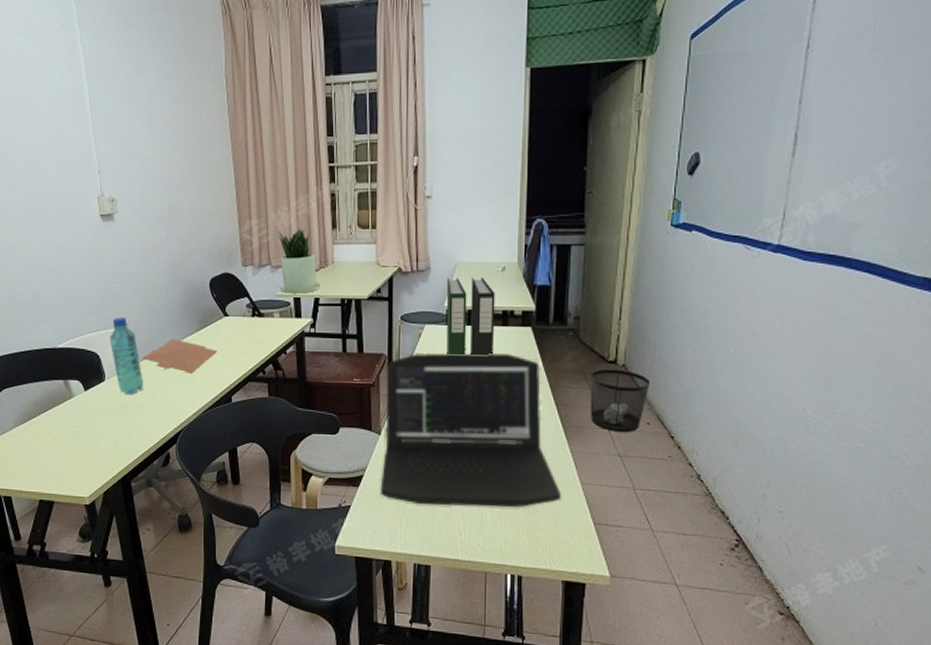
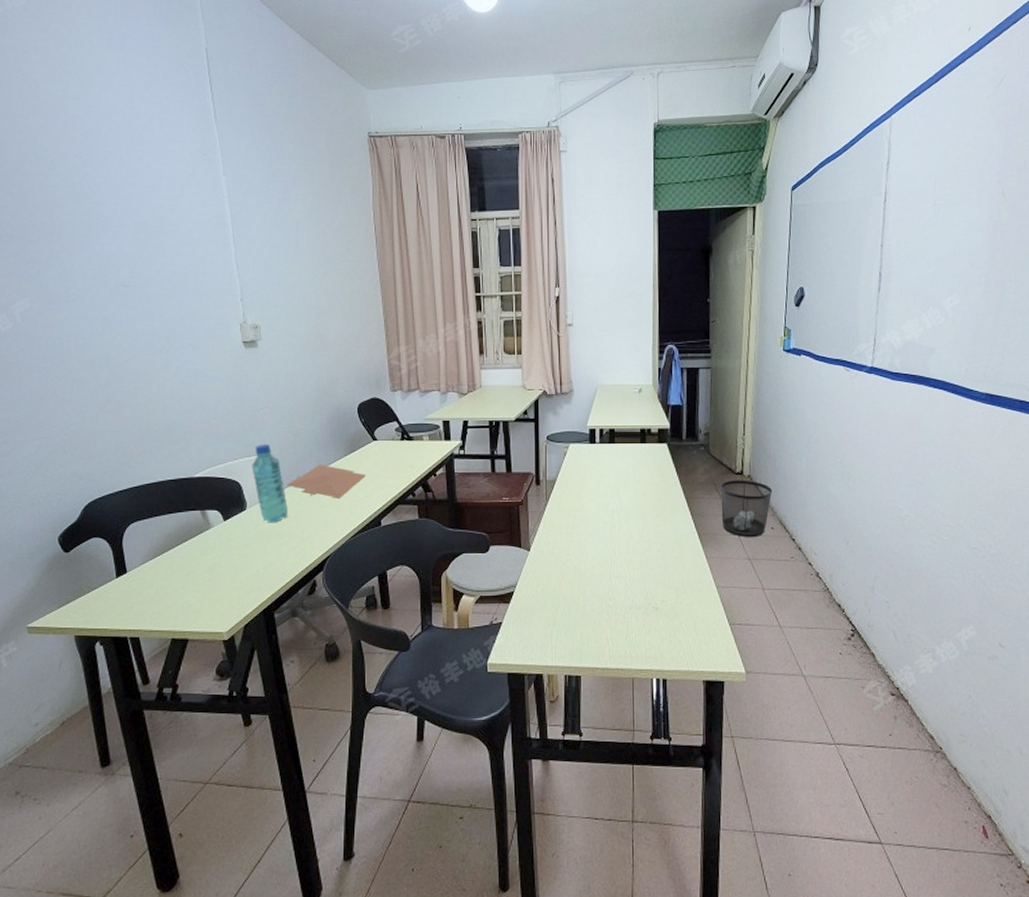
planter: present [278,228,320,294] -> none [426,354,469,417]
laptop: present [380,352,562,507] -> none [531,468,700,617]
binder: present [446,277,495,356] -> none [588,399,634,472]

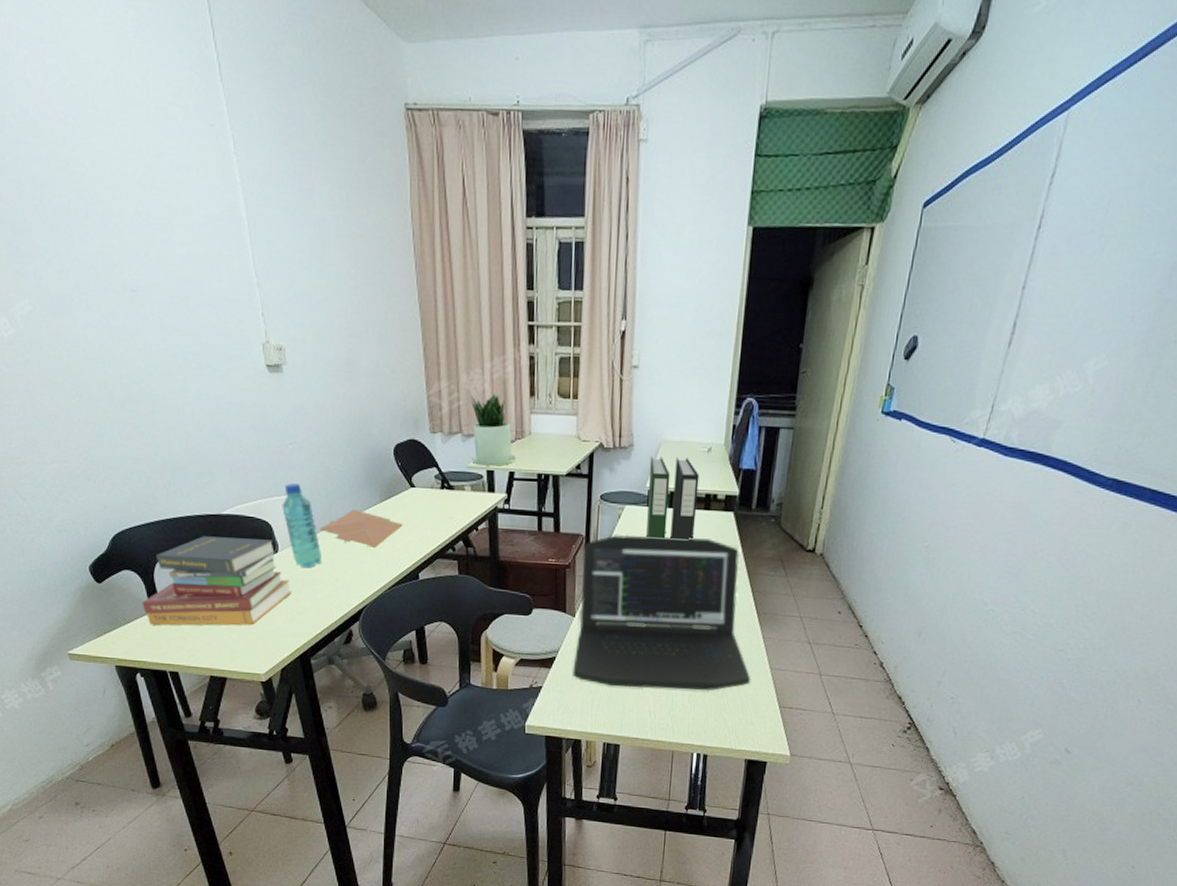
books: none [108,498,258,591] -> present [142,536,292,626]
planter: none [426,354,469,417] -> present [470,393,516,466]
laptop: none [531,468,700,617] -> present [572,534,751,690]
binder: none [588,399,634,472] -> present [646,456,700,540]
waste bin: present [721,480,772,537] -> none [785,557,845,620]

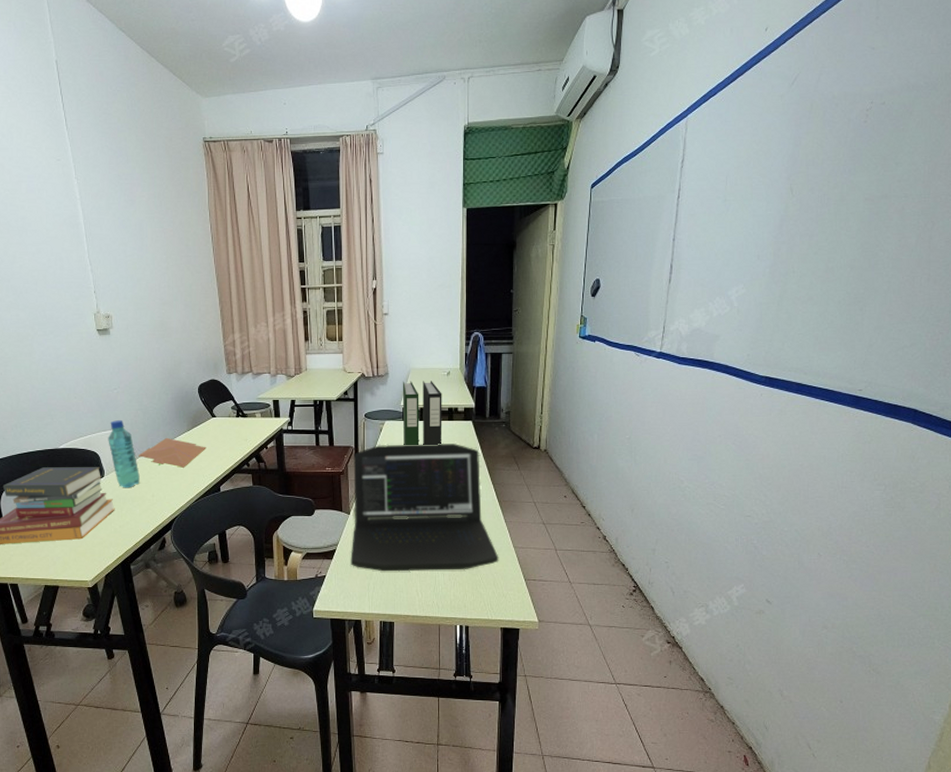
planter: present [470,393,516,466] -> none [258,341,296,397]

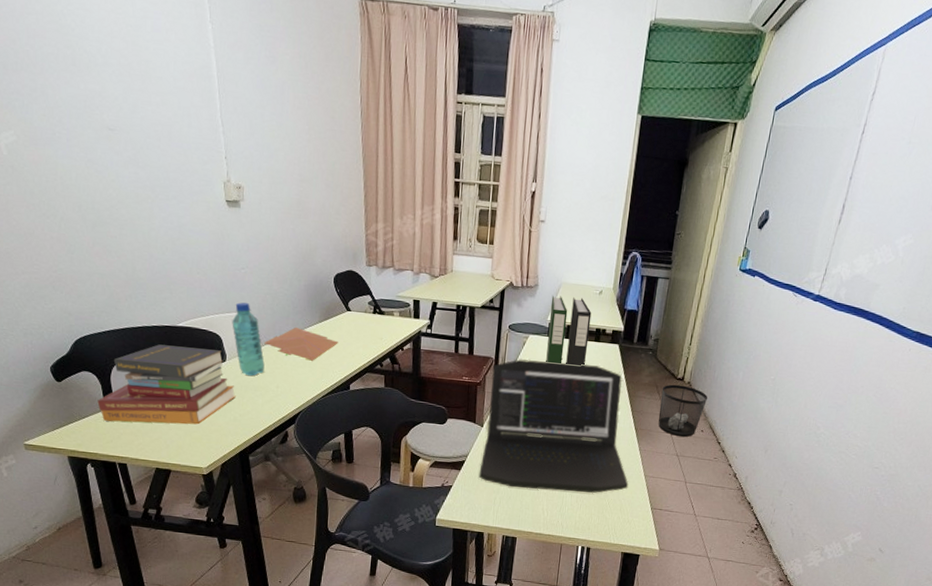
waste bin: none [519,453,566,504] -> present [658,384,707,437]

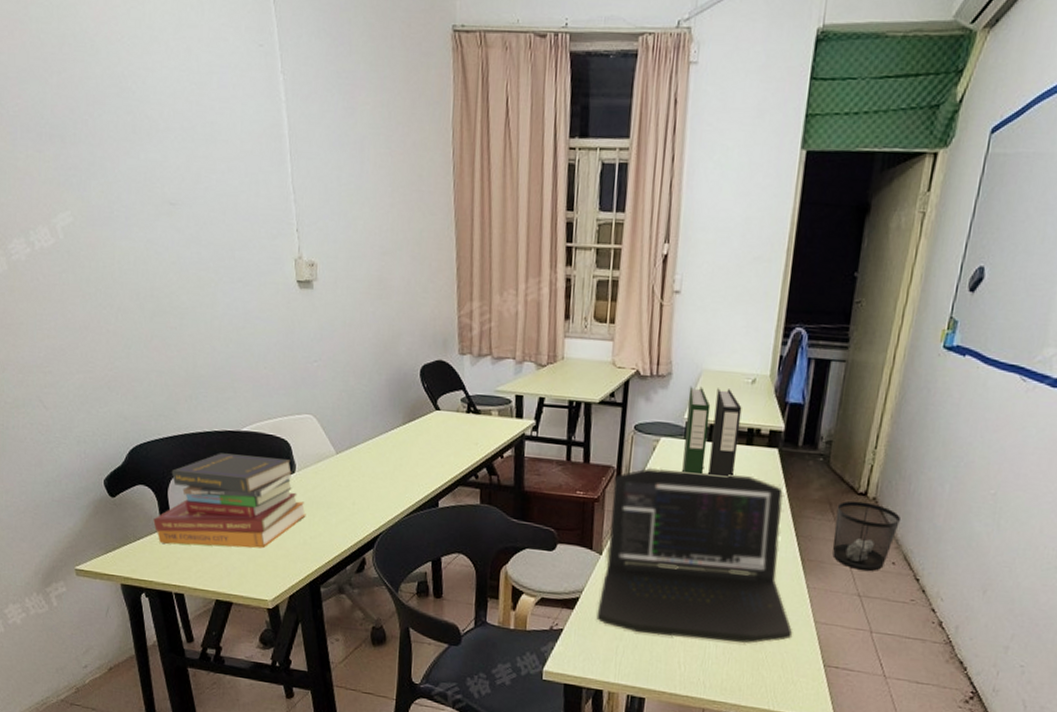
water bottle: present [232,302,265,376] -> none [302,402,339,491]
papers: present [264,326,338,361] -> none [339,430,425,472]

